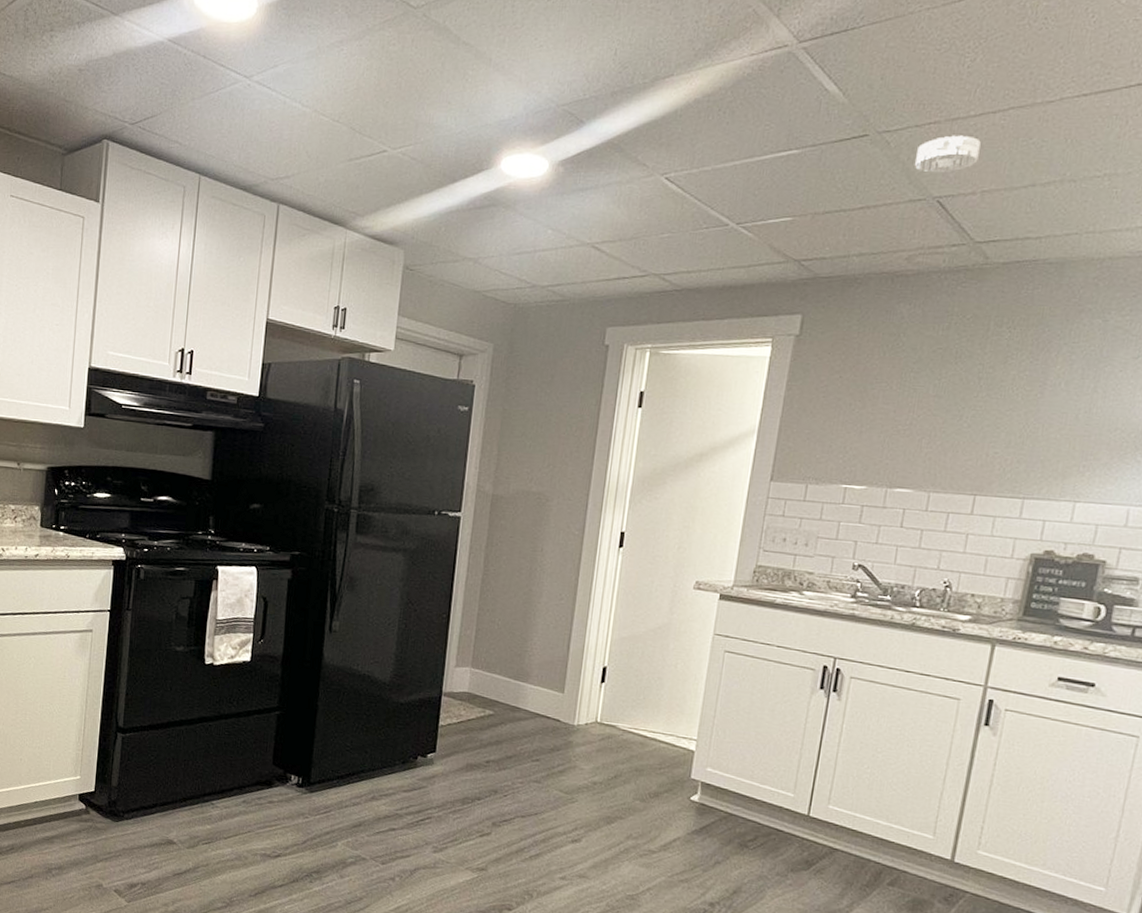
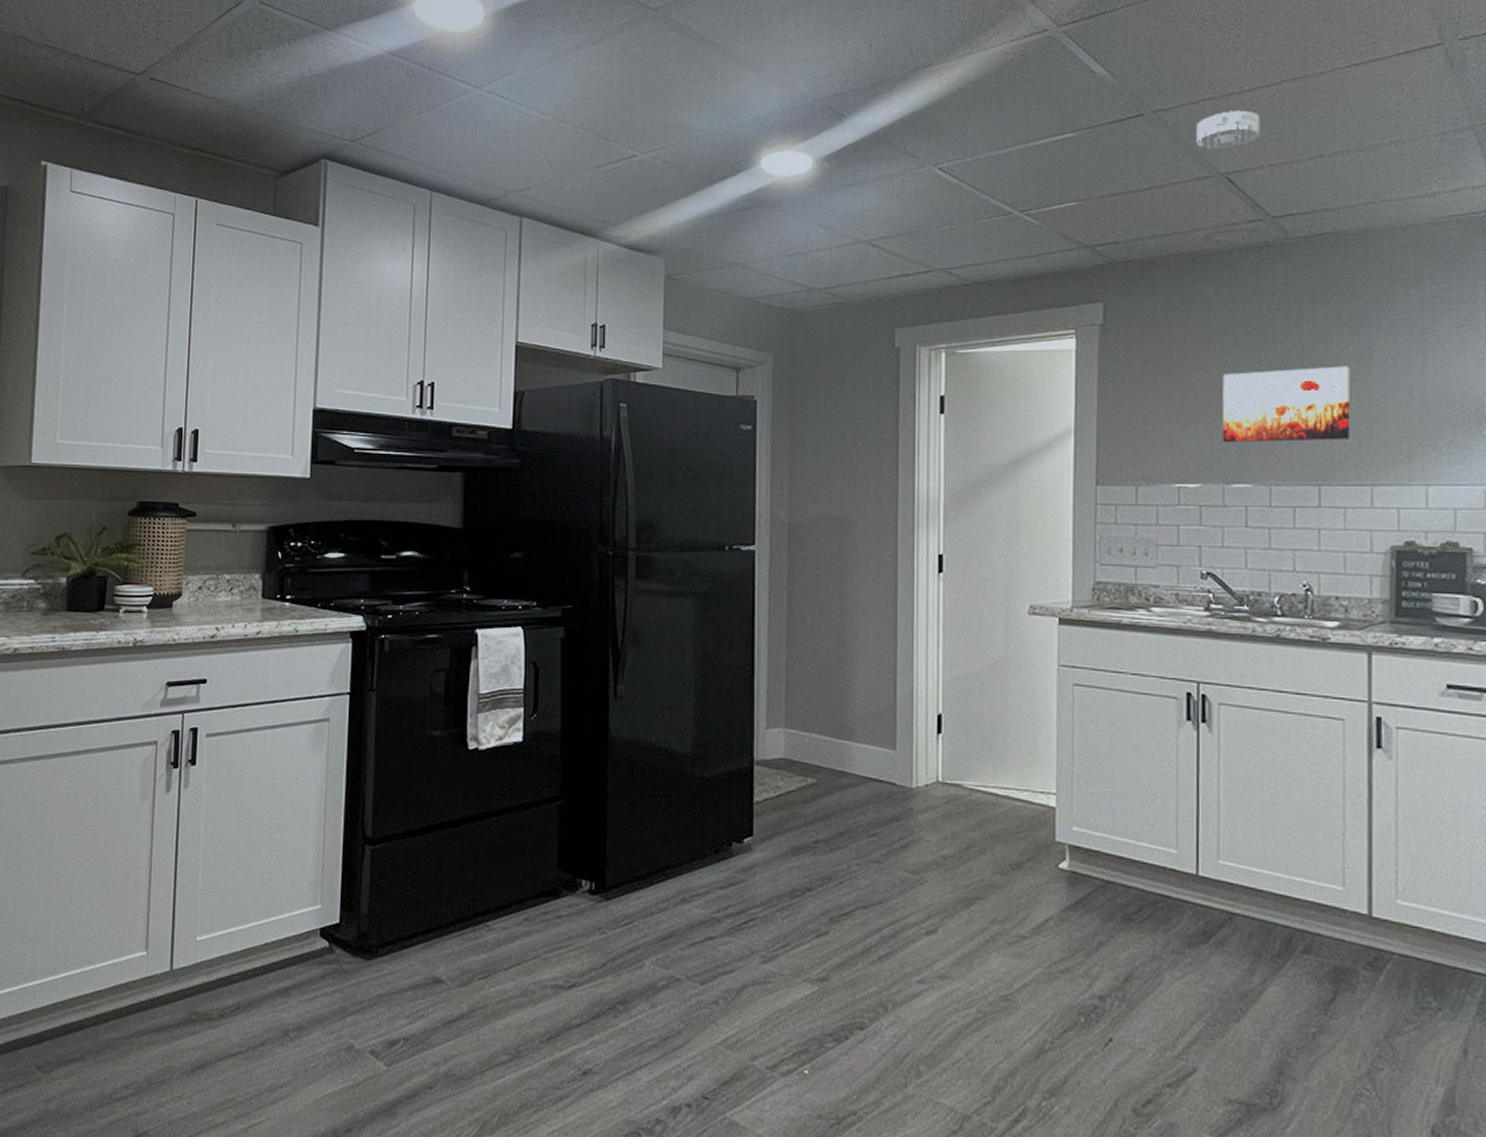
wall art: none [892,387,1024,456] -> present [1222,366,1351,443]

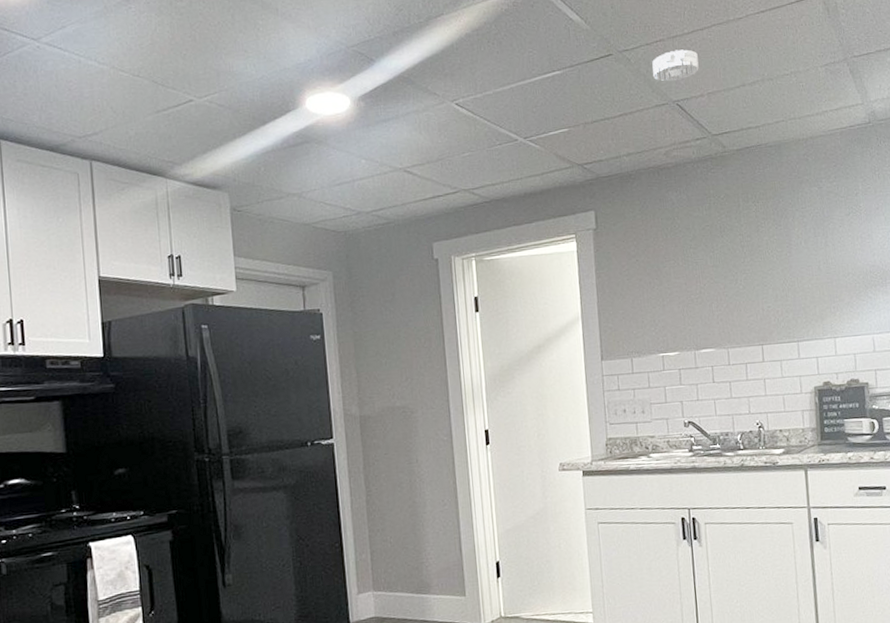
wall art: present [1222,366,1351,443] -> none [687,250,780,318]

